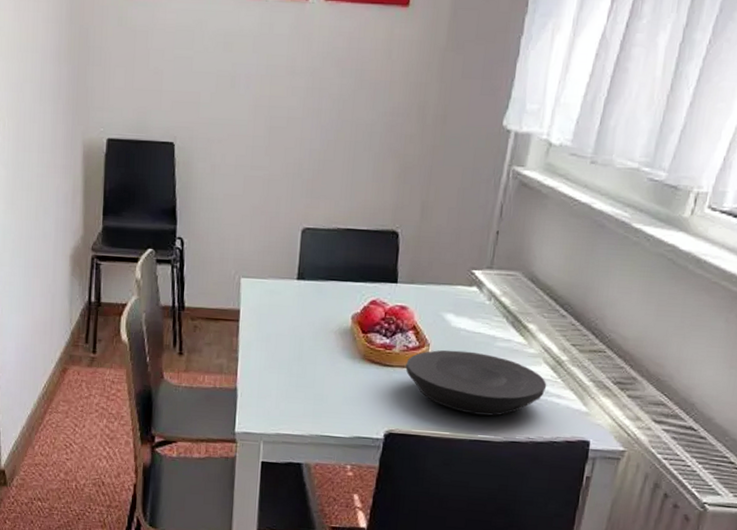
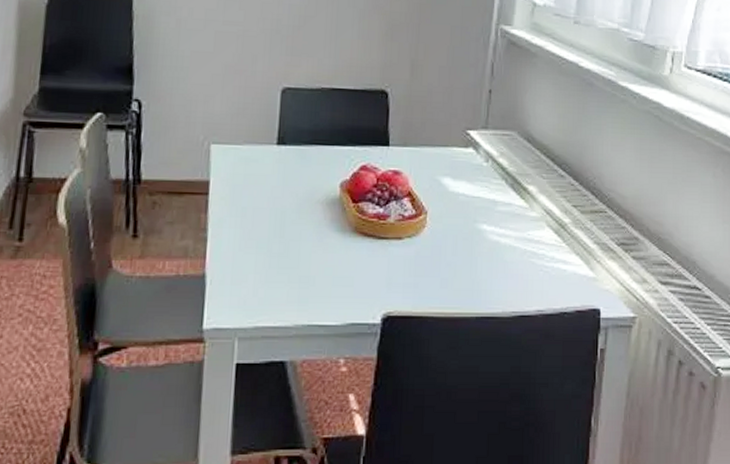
plate: present [405,350,547,416] -> none [402,217,552,288]

